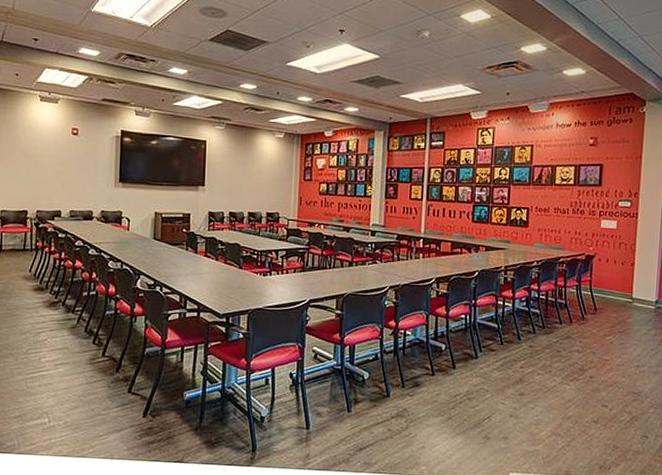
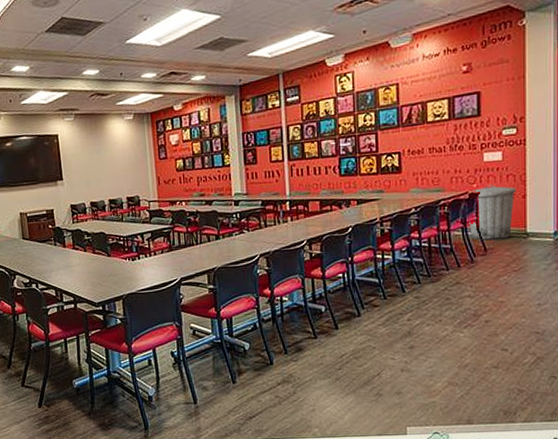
trash can: none [583,249,626,301] -> present [469,184,516,240]

